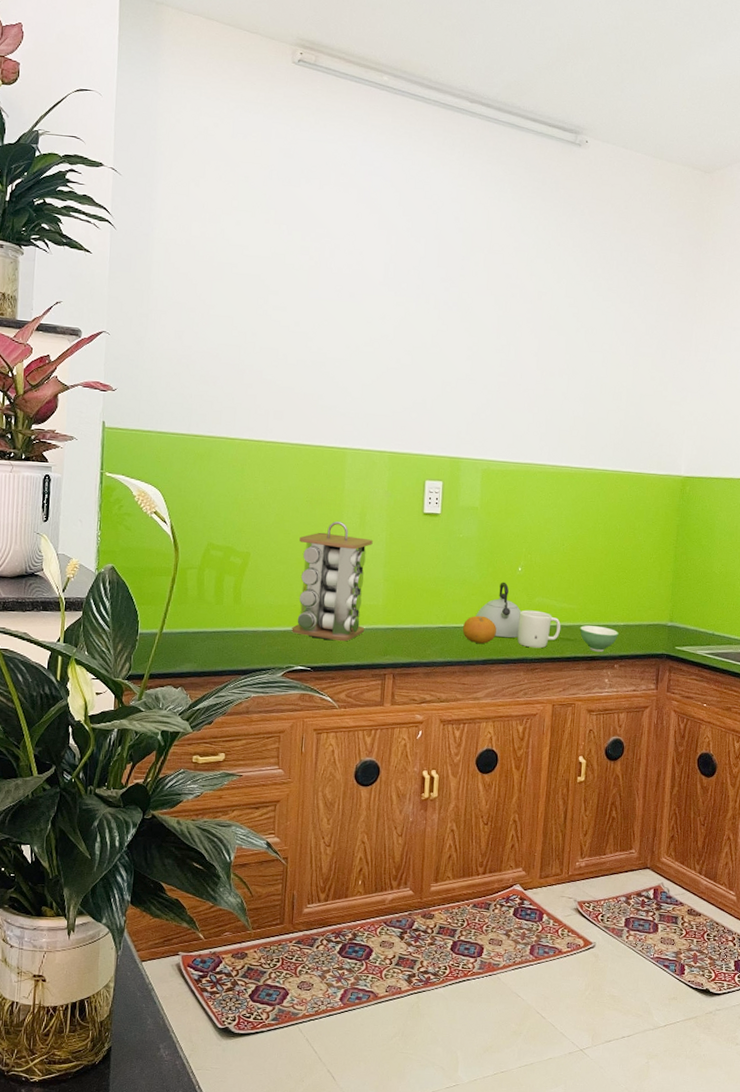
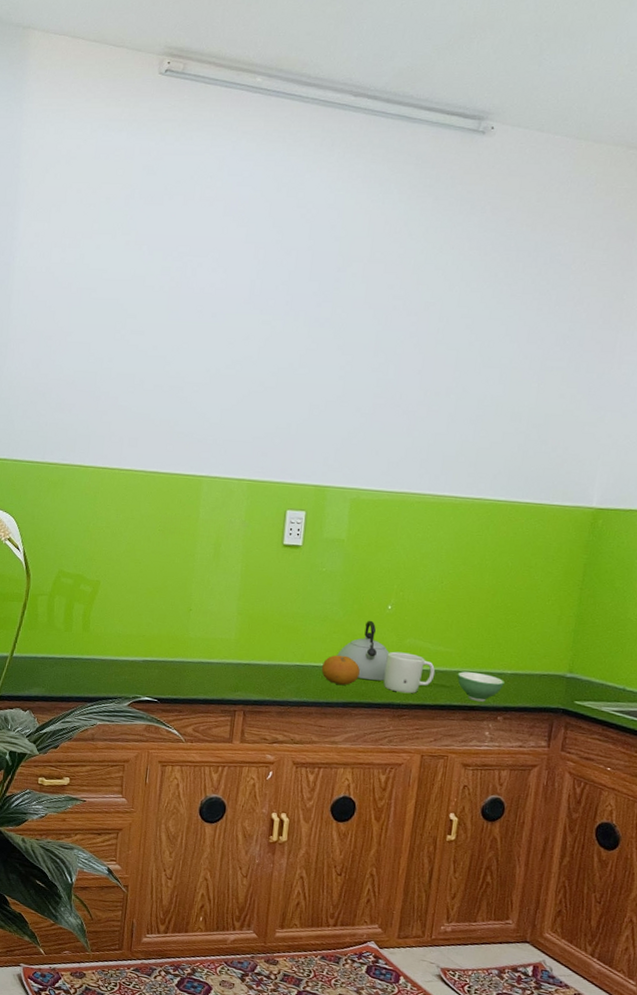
spice rack: present [291,521,373,642] -> none [139,551,227,675]

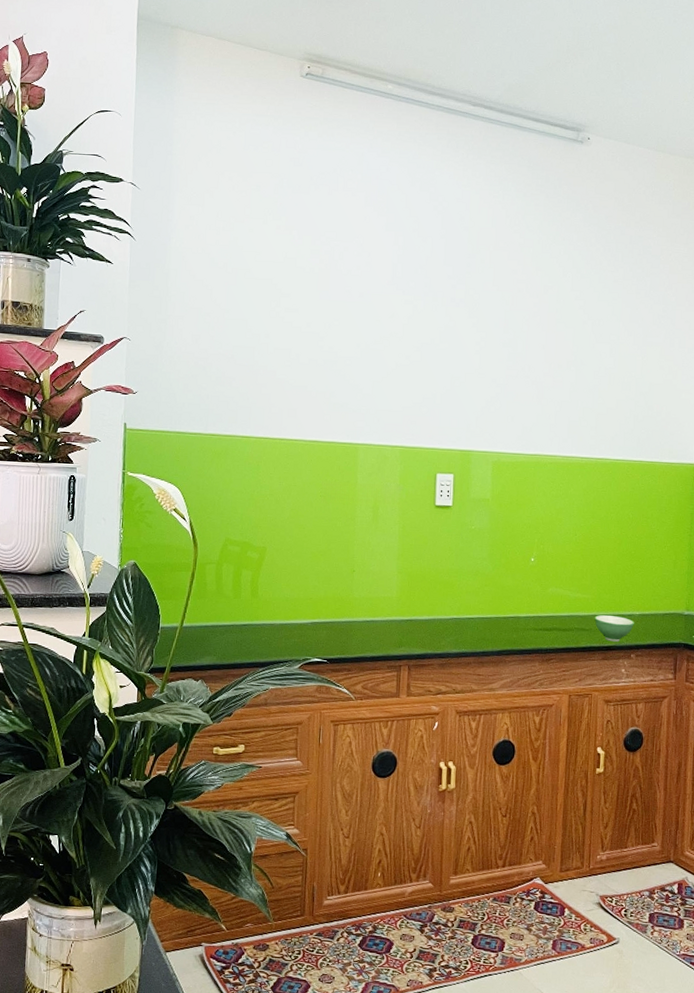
fruit: present [322,655,361,686] -> none [477,606,511,635]
kettle: present [337,620,390,681] -> none [489,572,535,628]
mug: present [383,651,436,694] -> none [531,600,576,639]

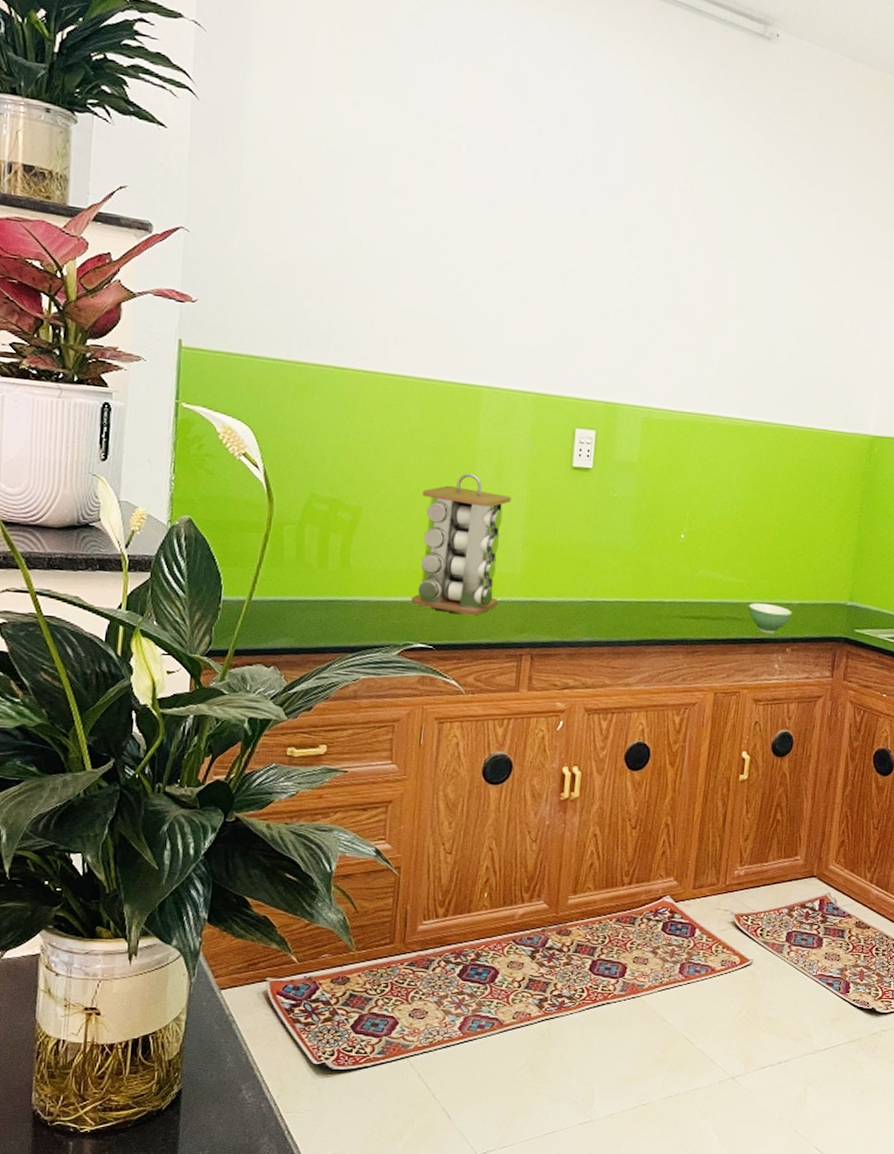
spice rack: none [308,515,386,634] -> present [411,473,511,616]

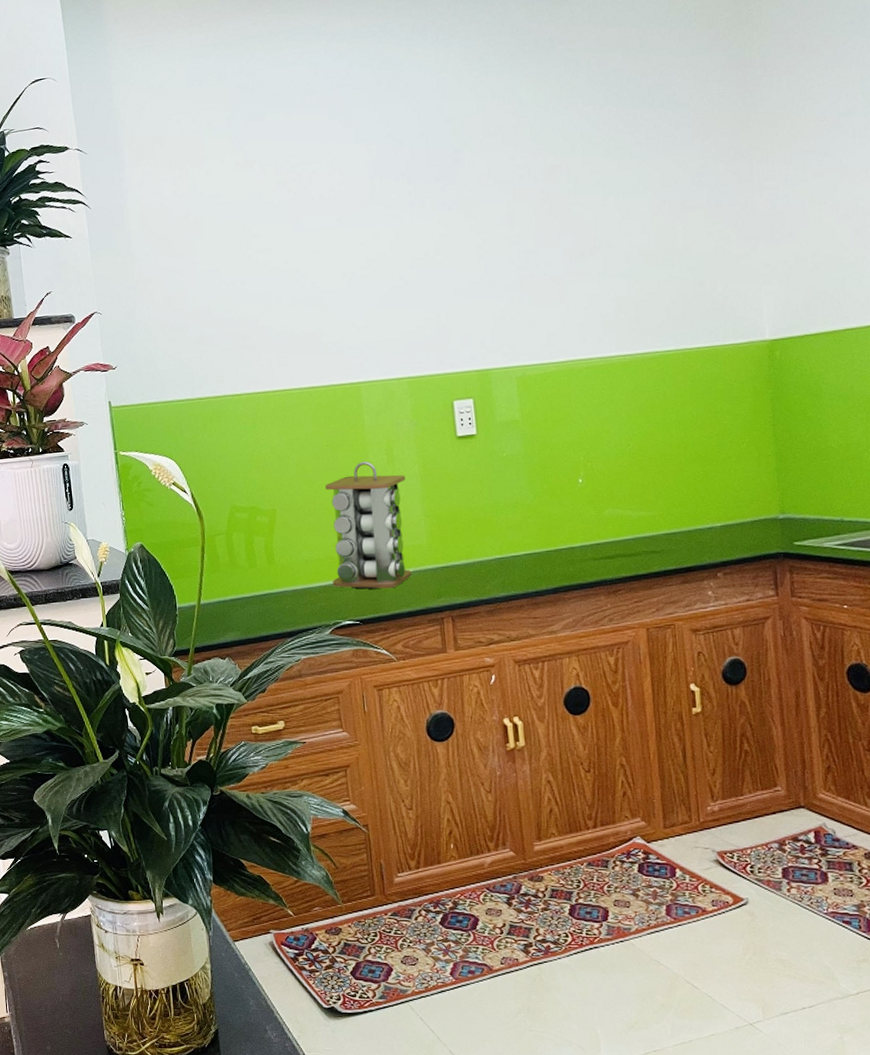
bowl: present [748,602,793,635] -> none [665,531,718,562]

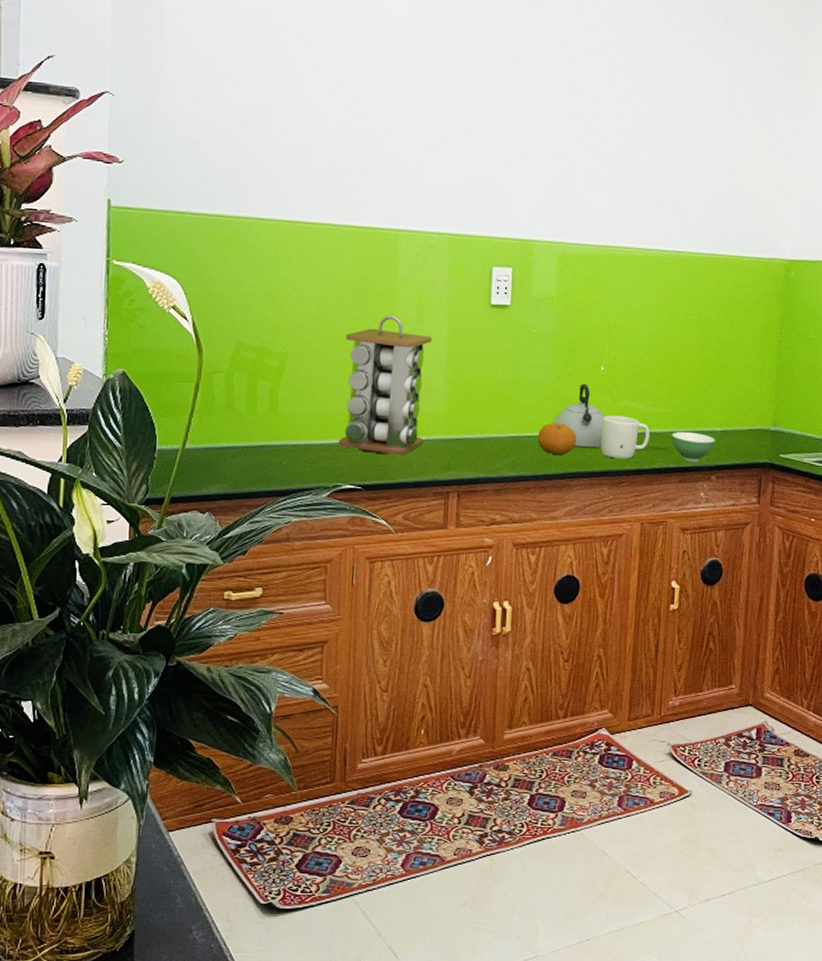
fruit: none [523,539,565,572] -> present [538,422,577,456]
kettle: none [536,497,592,560] -> present [552,383,605,447]
mug: none [588,524,643,568] -> present [600,415,651,459]
bowl: none [665,531,718,562] -> present [671,431,717,463]

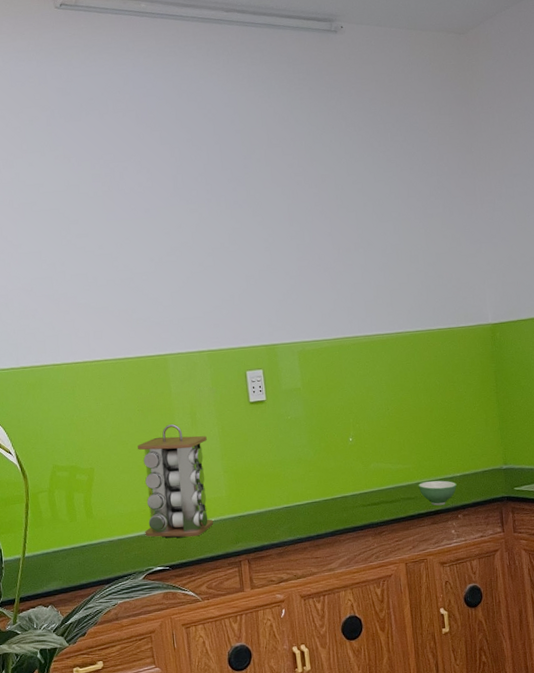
fruit: present [538,422,577,456] -> none [306,490,340,518]
kettle: present [552,383,605,447] -> none [316,454,361,507]
mug: present [600,415,651,459] -> none [357,476,401,513]

